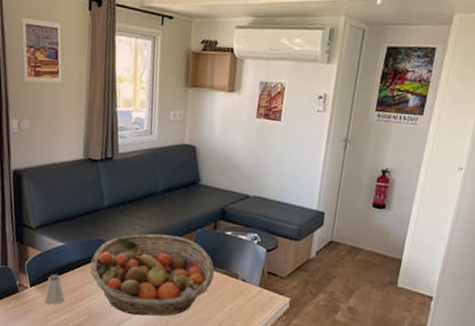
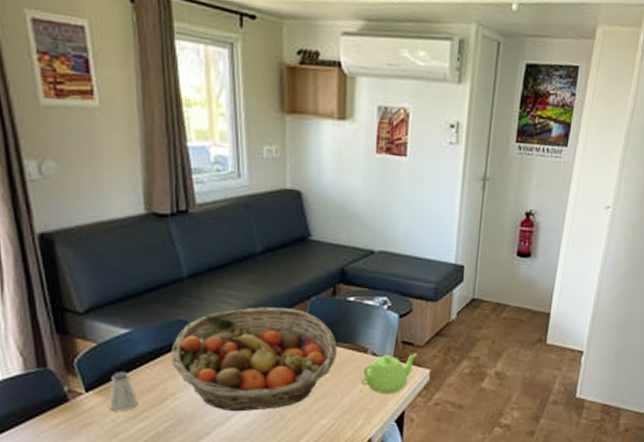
teapot: none [231,282,280,315] -> present [361,353,417,393]

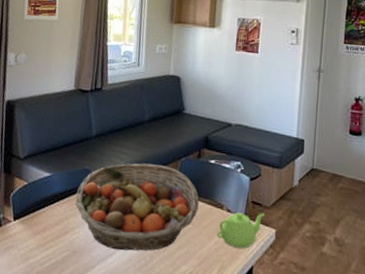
saltshaker: present [109,371,138,412] -> none [27,206,48,240]

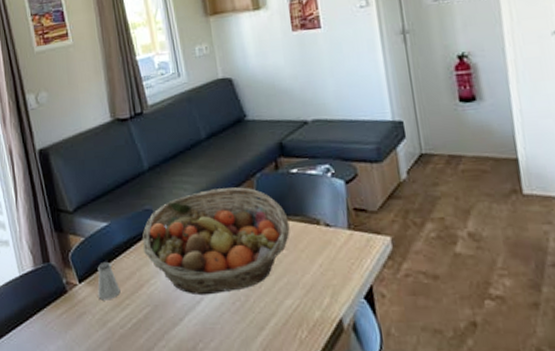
saltshaker: none [27,206,48,240] -> present [97,261,121,301]
teapot: present [217,212,265,249] -> none [319,220,373,267]

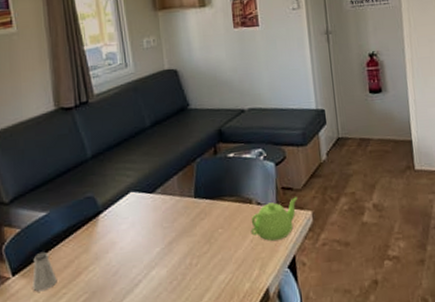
fruit basket: present [142,187,290,296] -> none [82,171,226,278]
teapot: none [319,220,373,267] -> present [250,197,297,241]

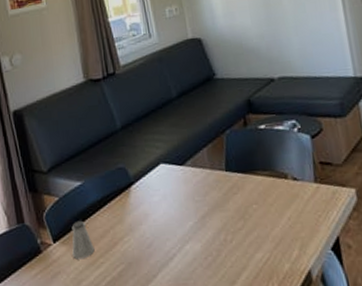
teapot: present [250,197,297,241] -> none [287,173,338,220]

